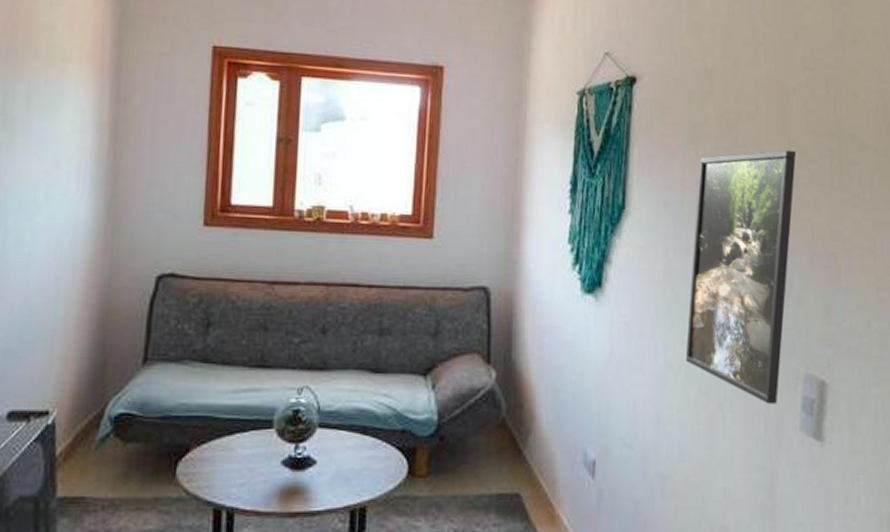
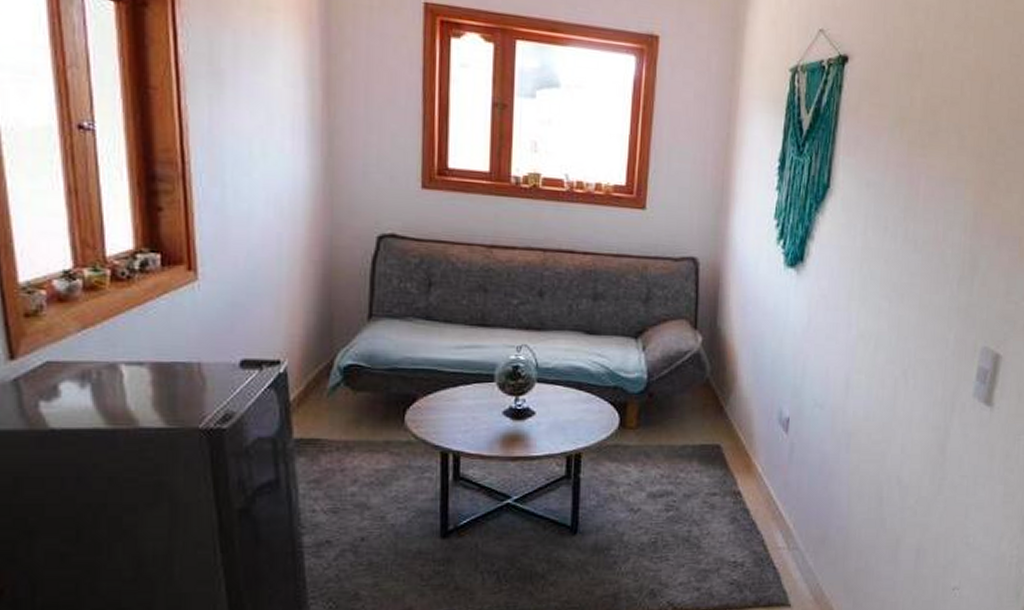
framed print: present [685,149,797,404] -> none [876,136,995,373]

